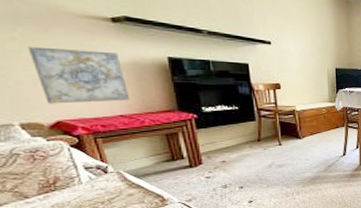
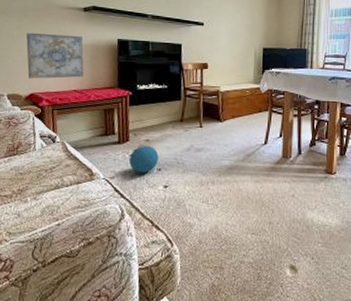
ball: none [206,166,239,193] -> present [129,145,159,173]

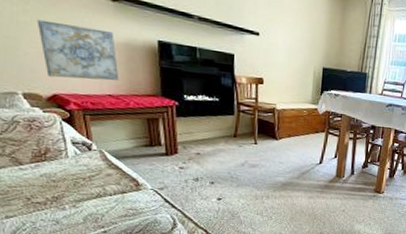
ball: present [129,145,159,173] -> none [179,158,211,186]

